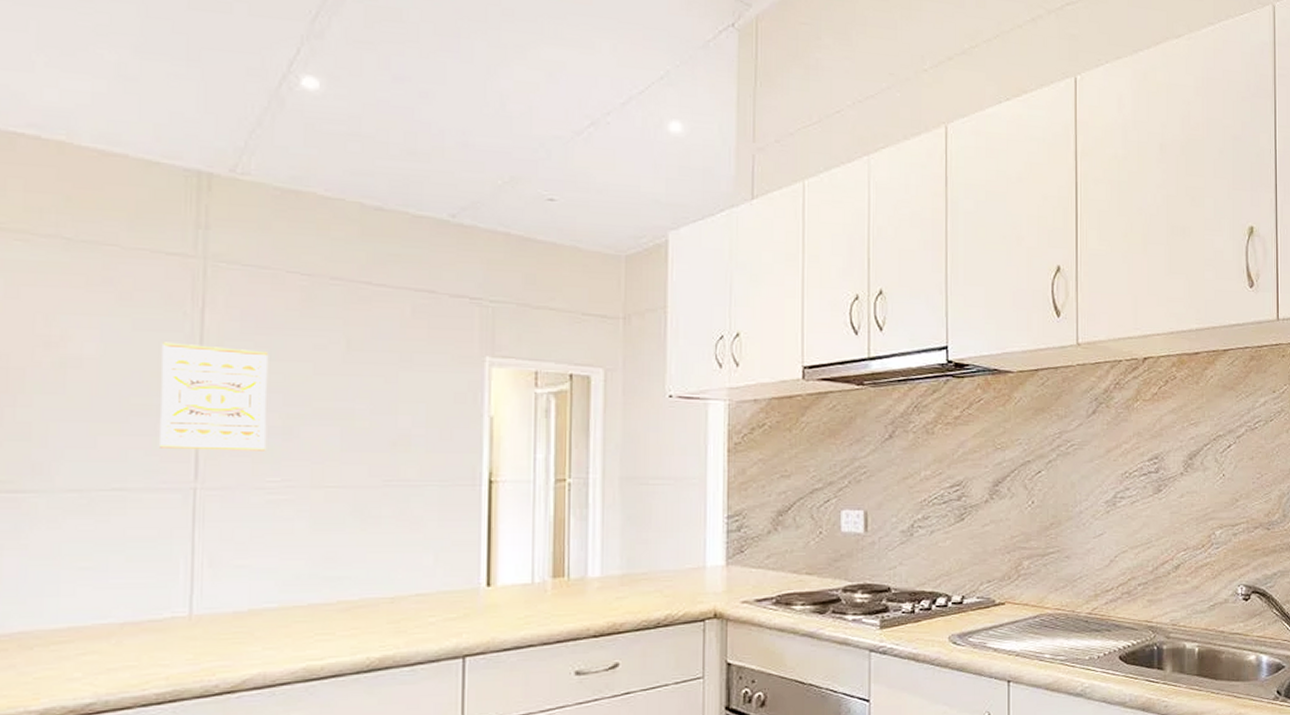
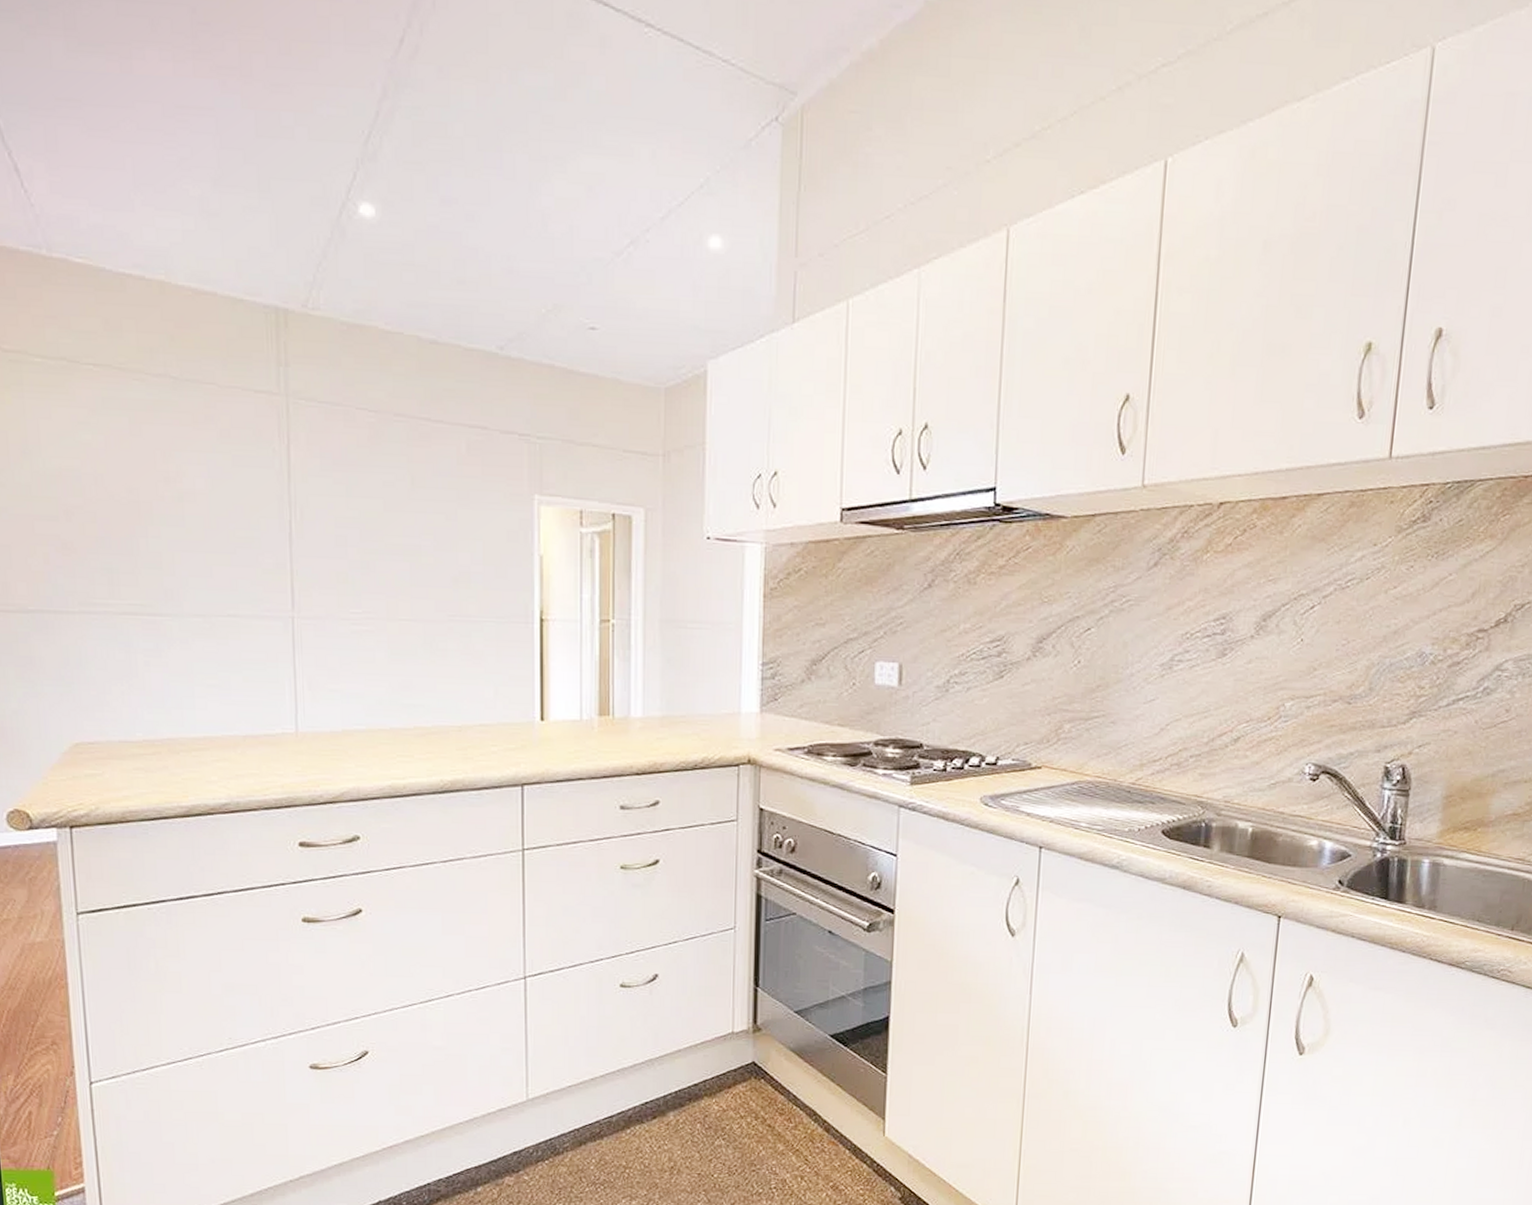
wall art: present [160,342,269,451] -> none [258,478,349,584]

